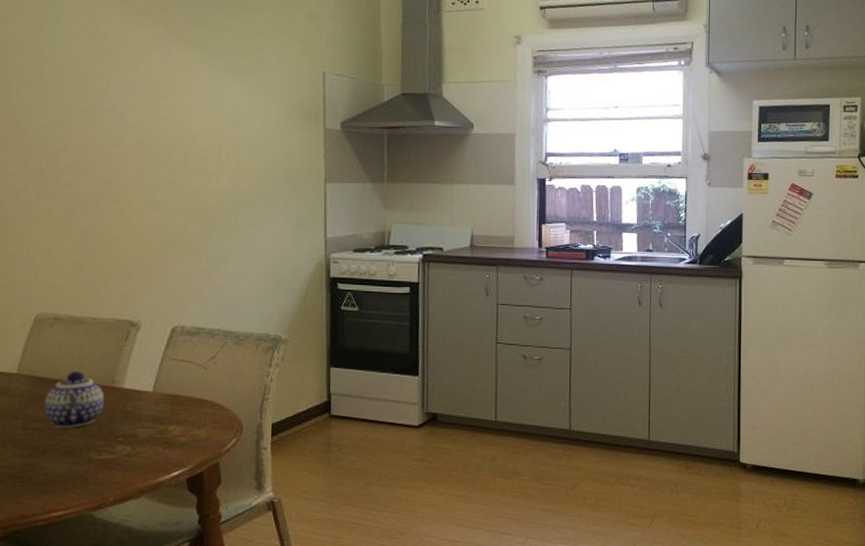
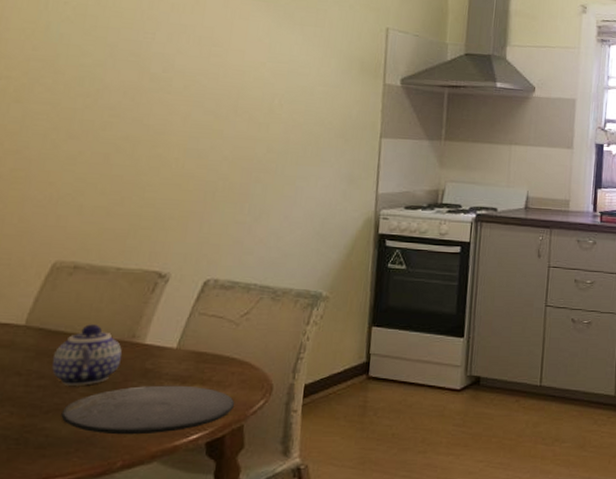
plate: none [57,426,210,472] -> present [61,385,235,435]

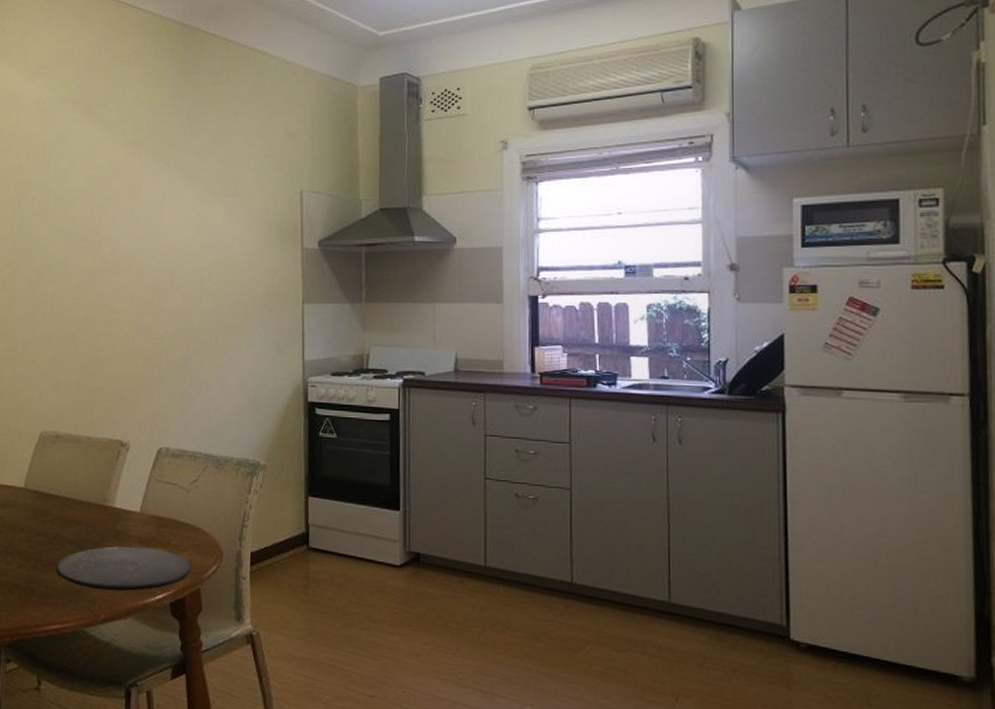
teapot: present [52,324,122,386] -> none [46,488,98,543]

